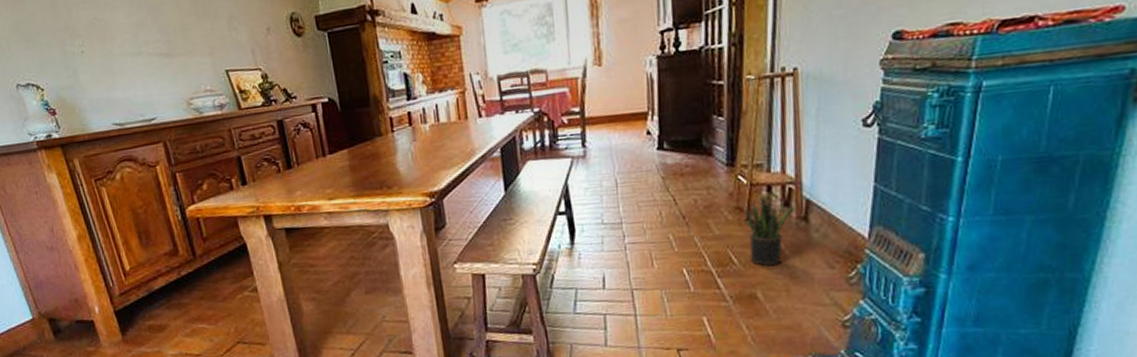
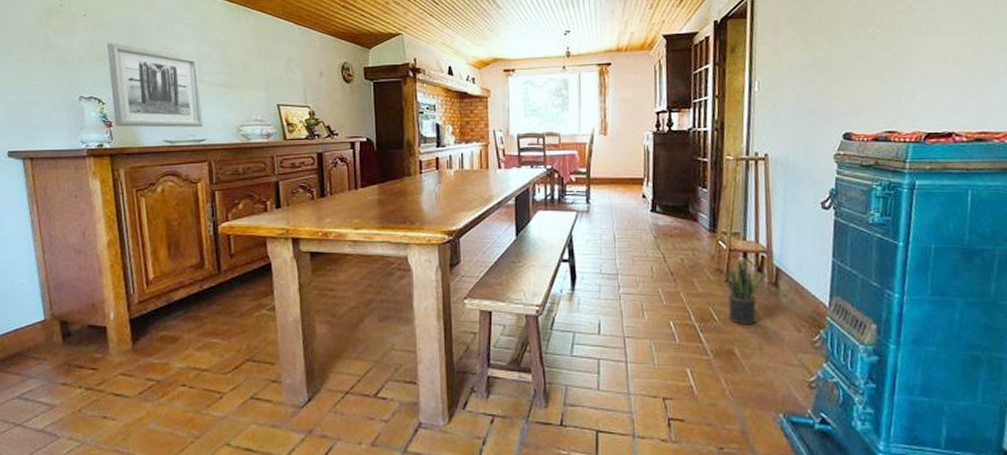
wall art: none [31,19,150,114] -> present [106,43,203,128]

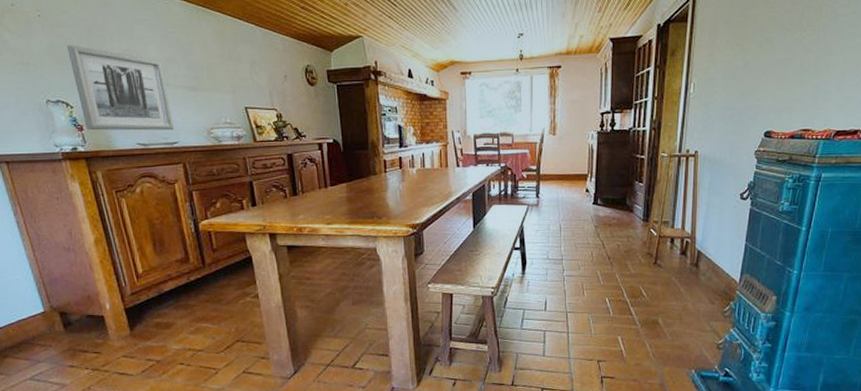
potted plant: present [723,259,768,325] -> none [653,244,691,300]

